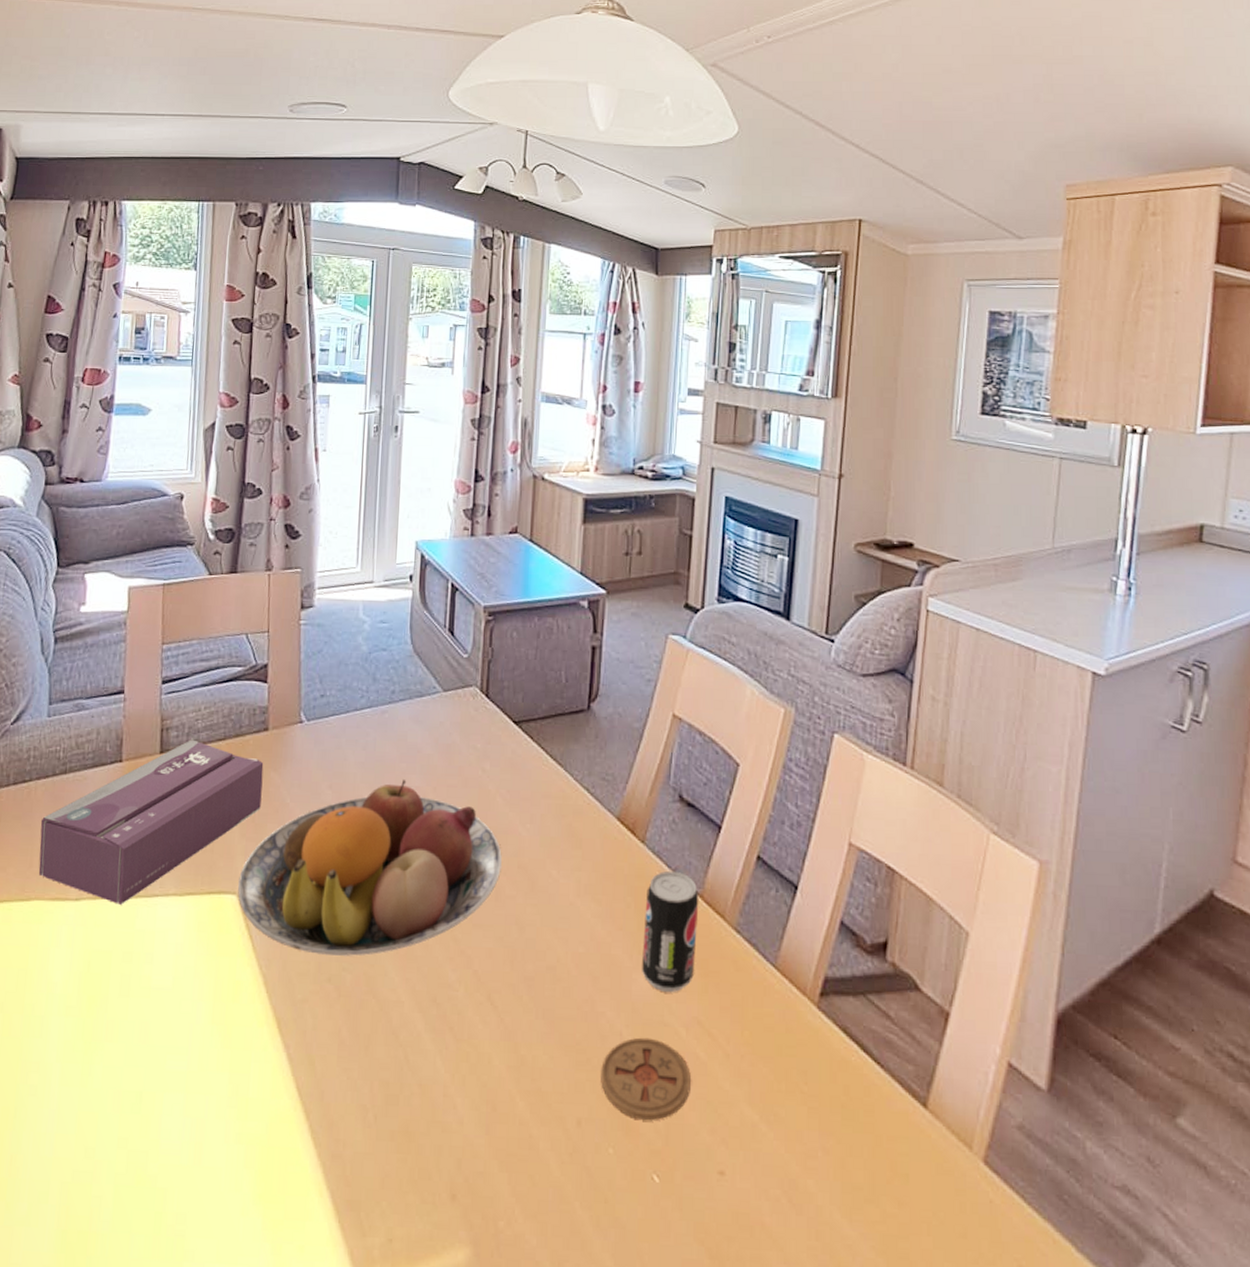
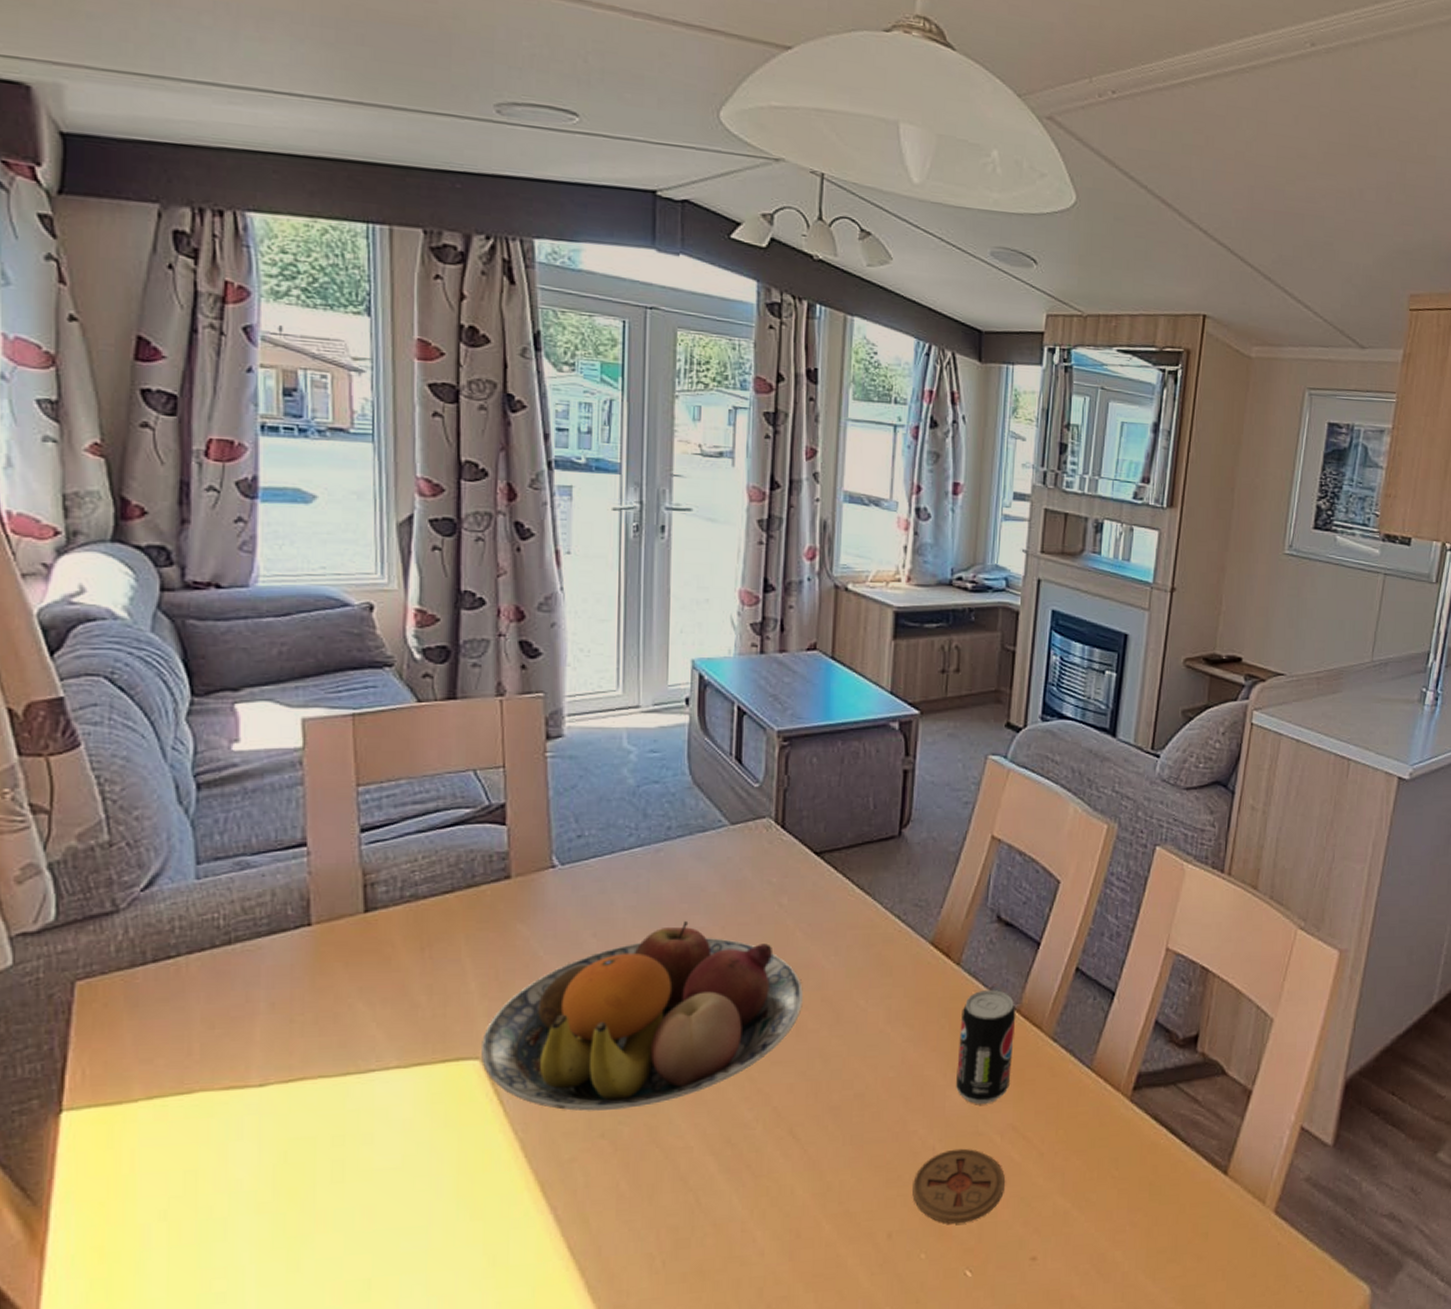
tissue box: present [38,739,264,905] -> none [198,894,507,1085]

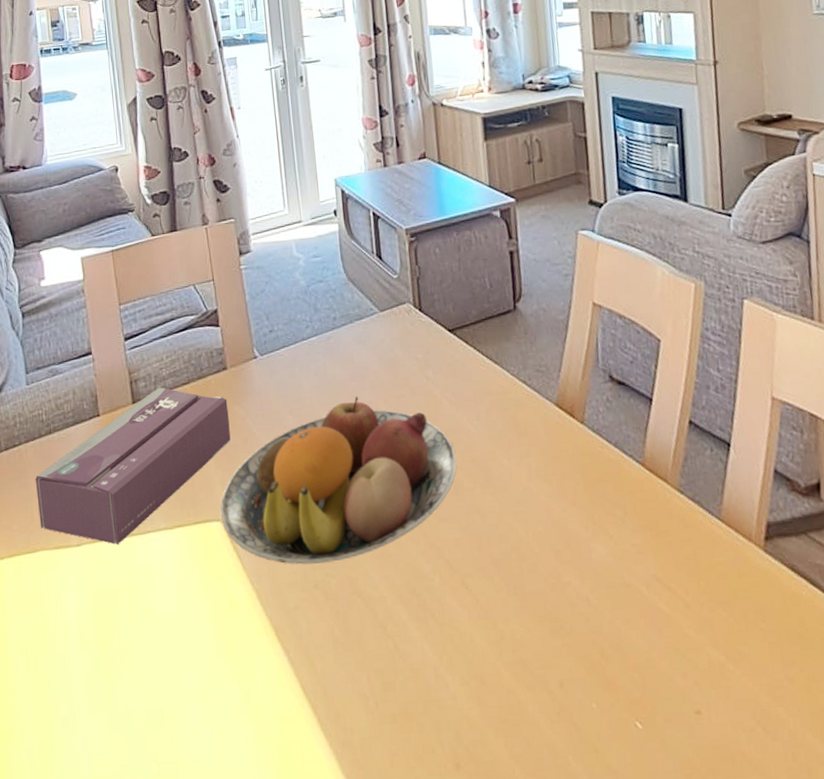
tissue box: none [198,894,507,1085] -> present [35,387,231,545]
coaster: present [912,1148,1006,1224] -> none [574,599,659,675]
beverage can: present [956,989,1016,1105] -> none [592,445,647,556]

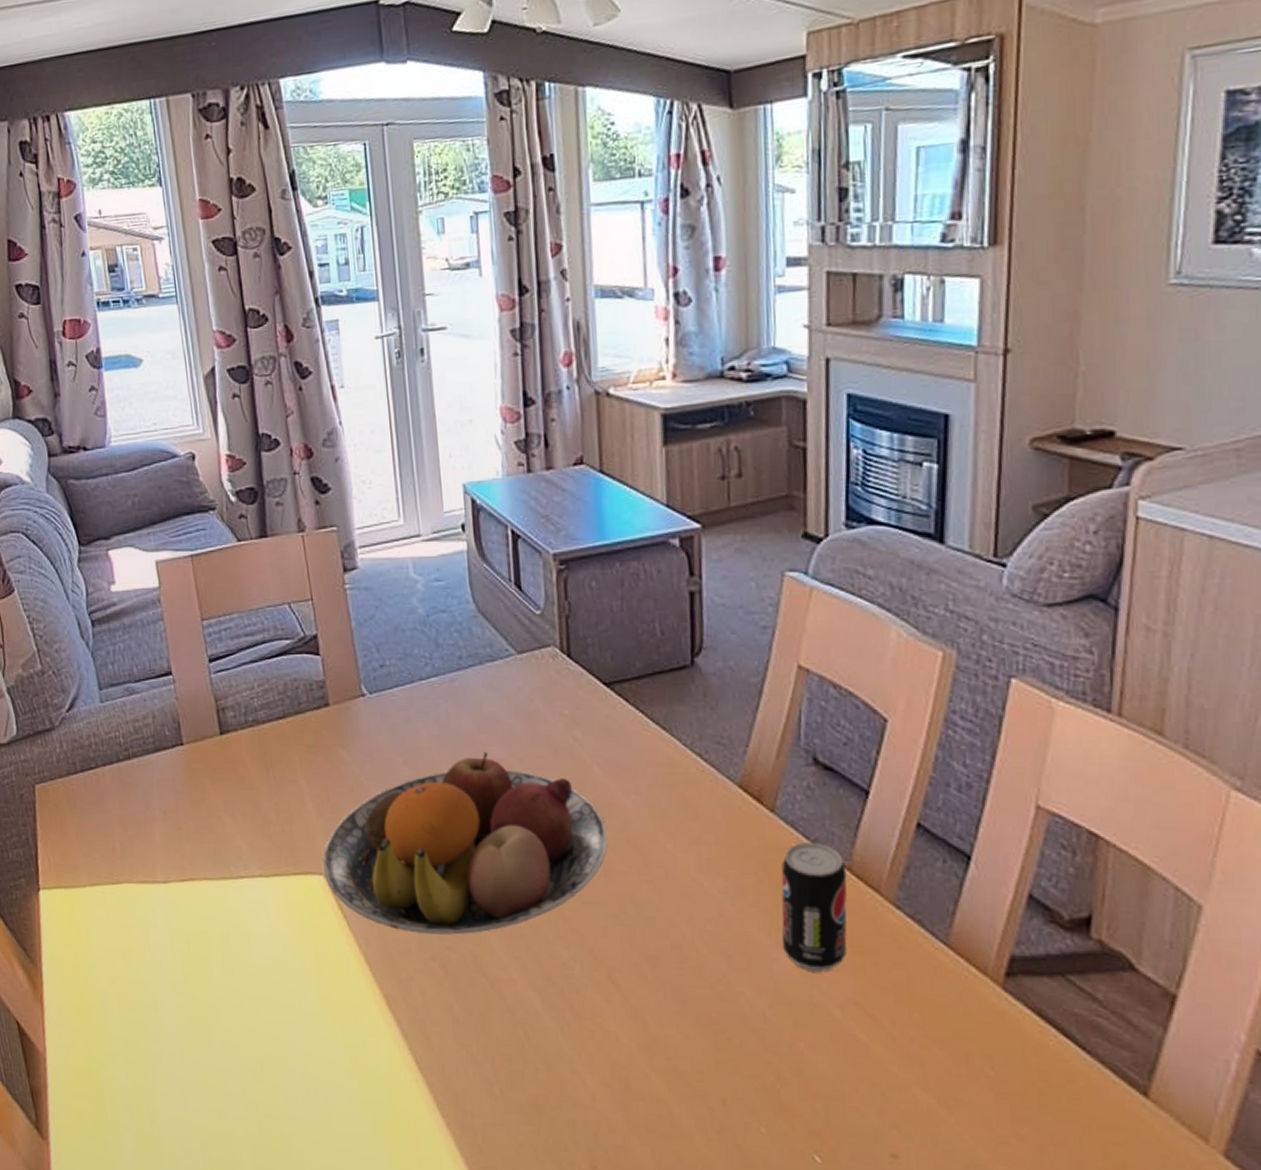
tissue box: present [35,387,231,545] -> none [114,719,334,886]
beverage can: none [592,445,647,556] -> present [781,842,847,973]

